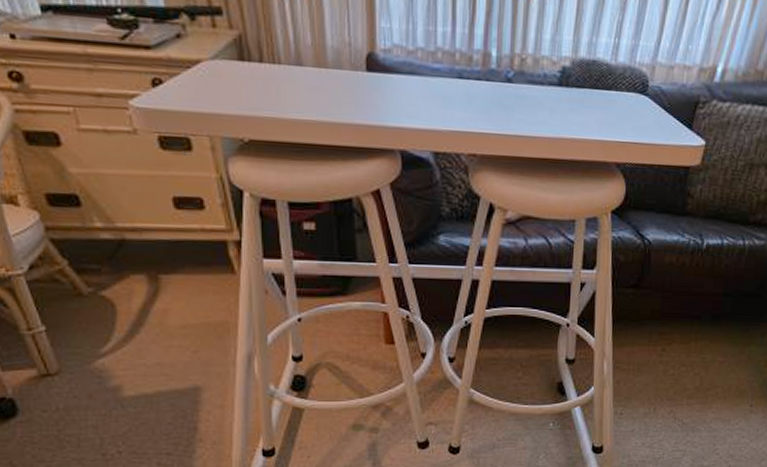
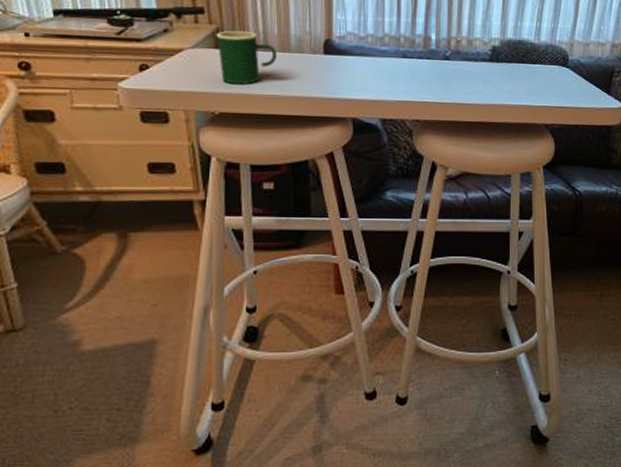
mug: none [239,37,311,107] -> present [216,30,277,85]

